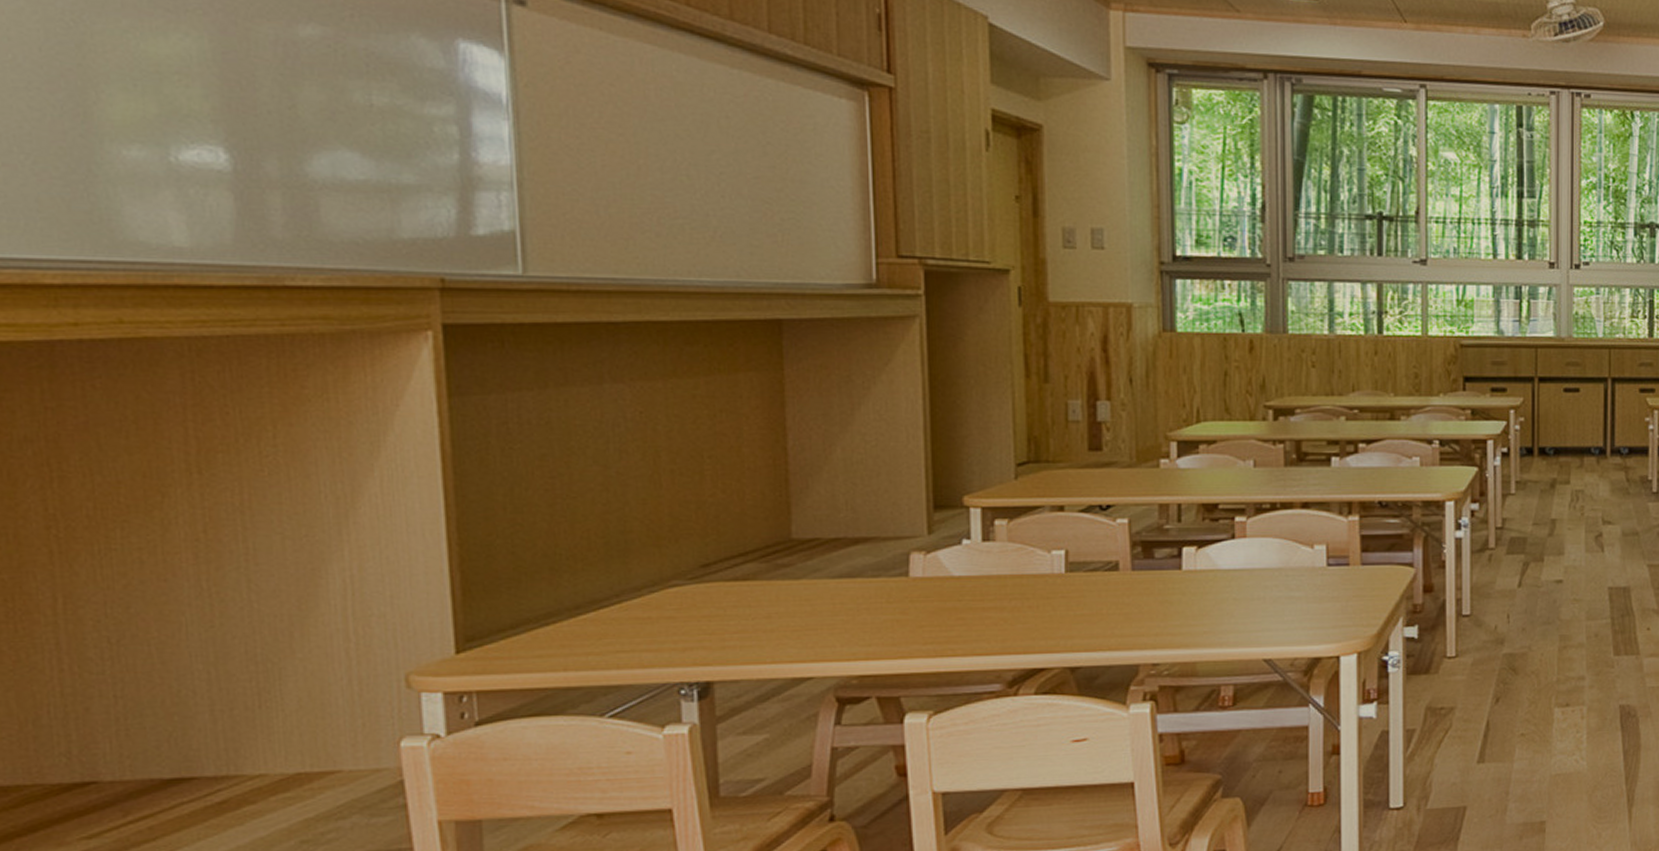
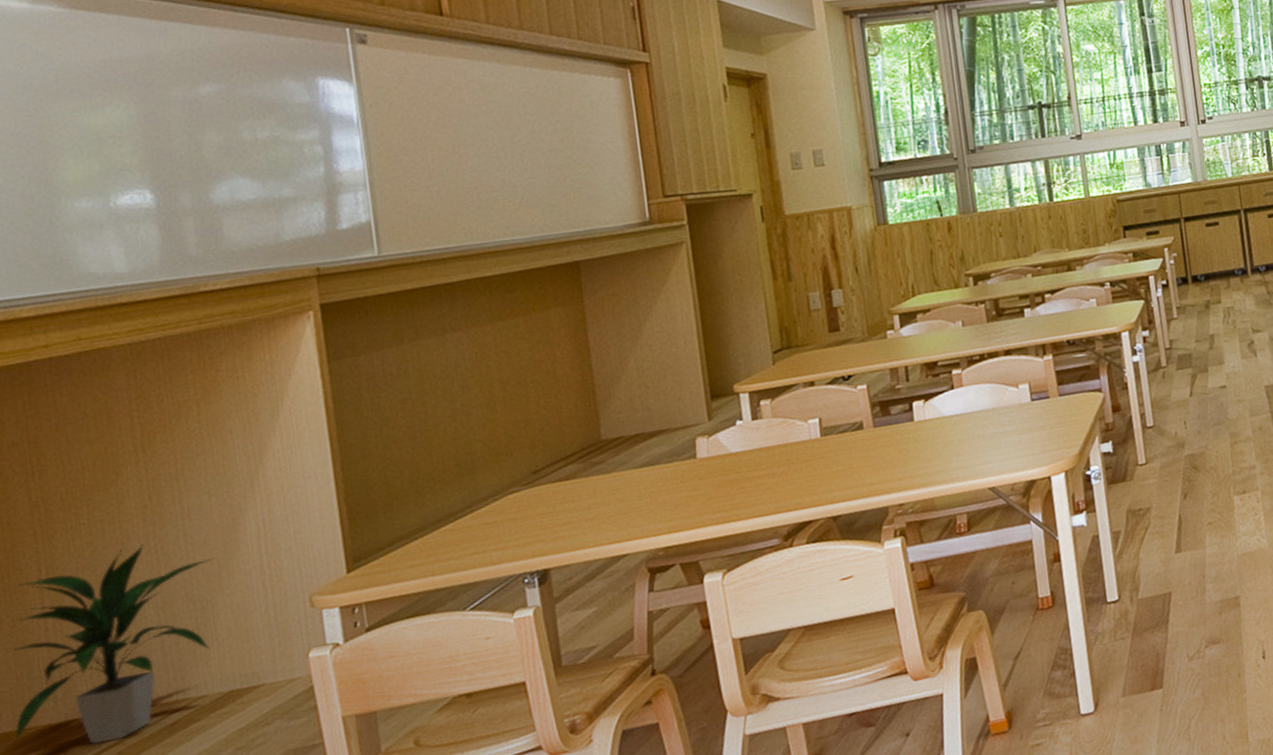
indoor plant: none [12,585,285,815] -> present [10,544,215,745]

